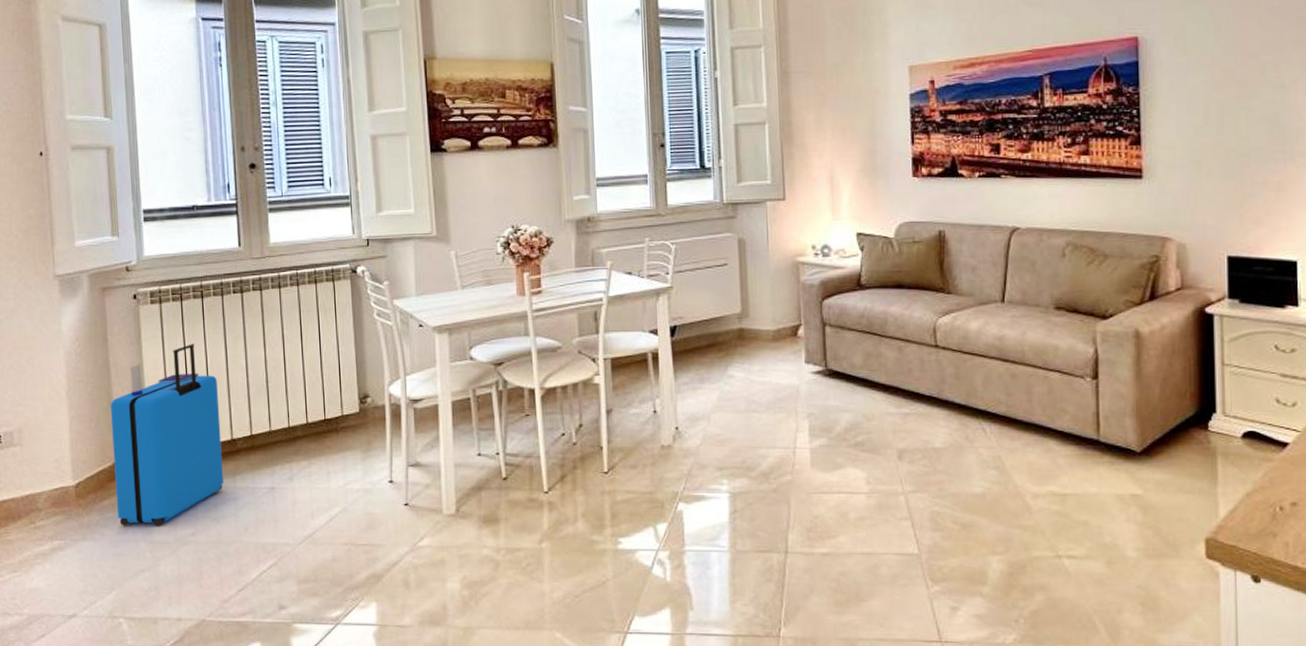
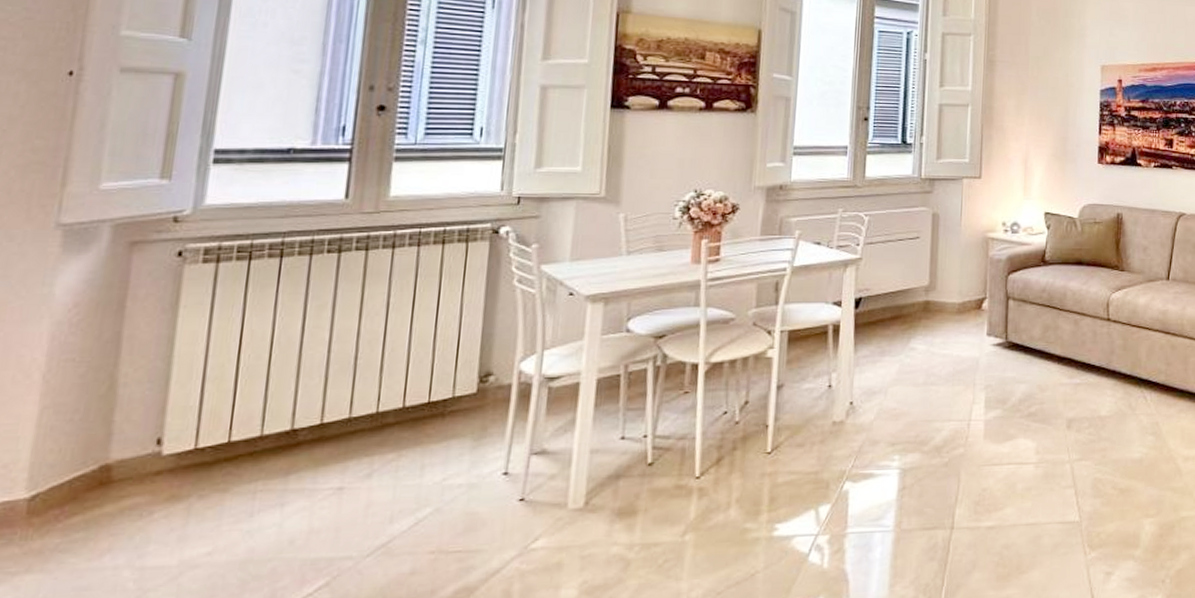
suitcase: present [110,344,223,526] -> none [92,312,284,549]

